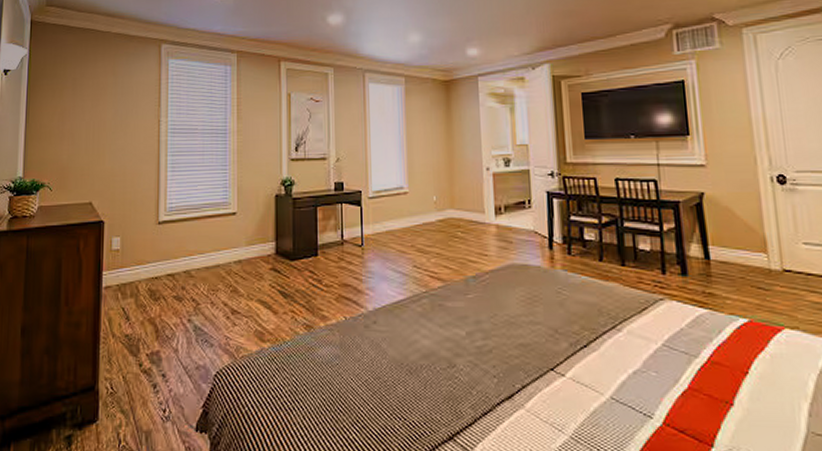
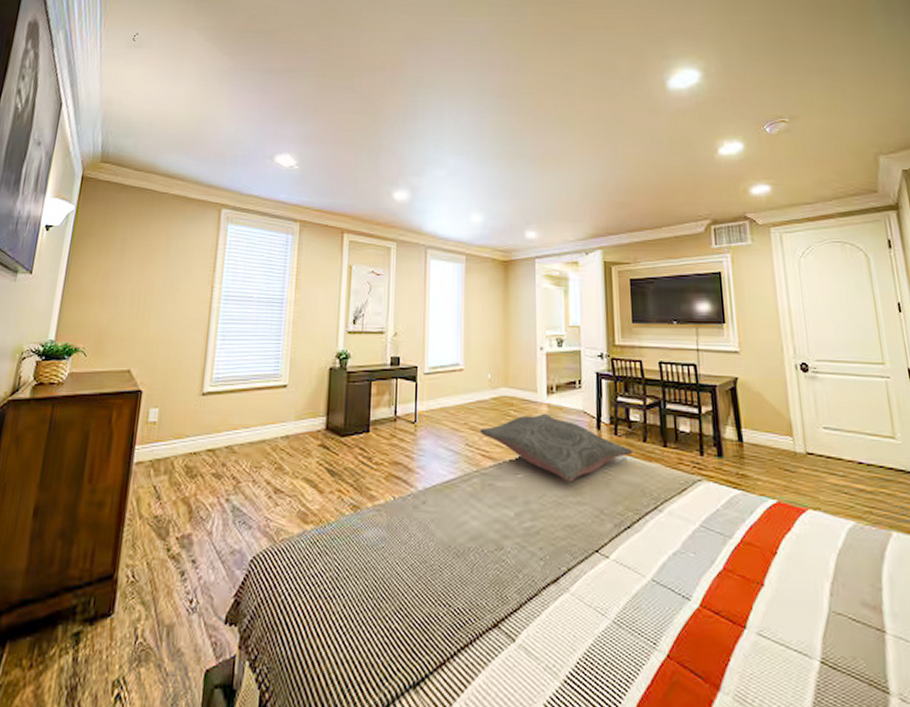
pillow: none [427,234,588,302] -> present [479,413,633,483]

